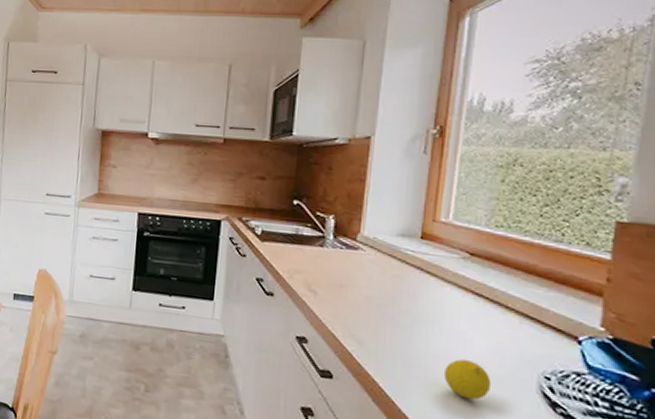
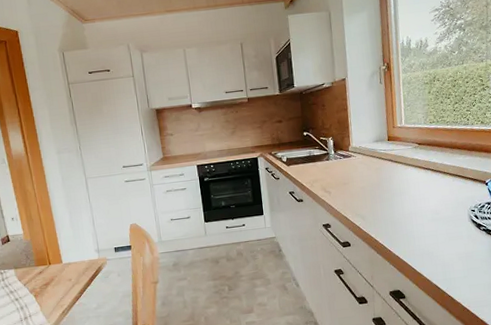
fruit: present [443,358,492,400] -> none [415,211,444,236]

